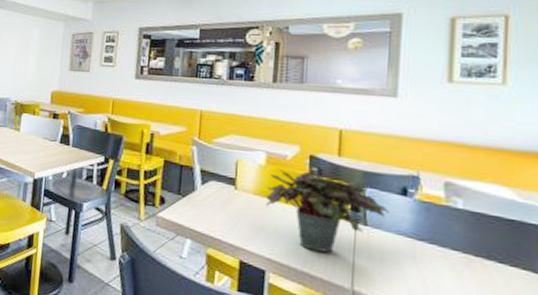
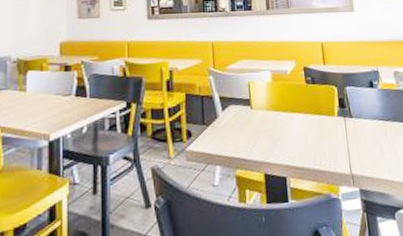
potted plant: present [265,169,390,253] -> none [277,81,365,149]

